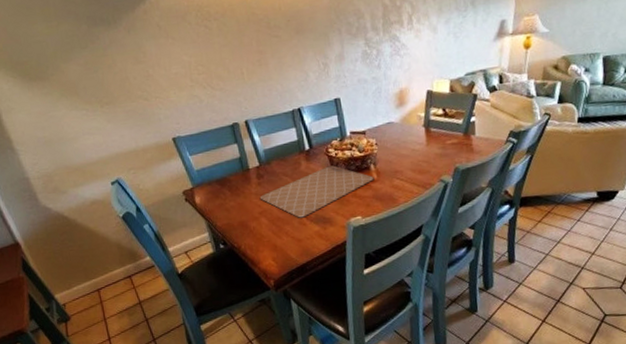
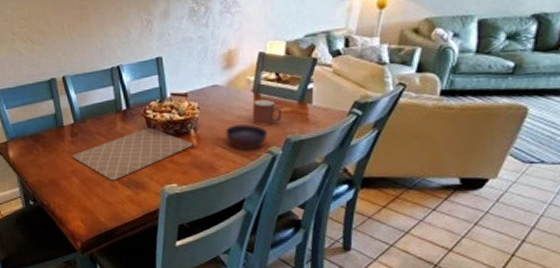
bowl: none [401,156,439,180] -> present [225,124,268,150]
mug: none [424,133,451,157] -> present [251,99,282,125]

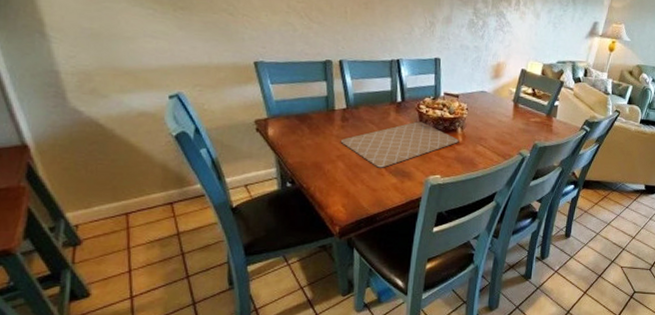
bowl: present [225,124,268,150] -> none [487,128,521,151]
mug: present [251,99,282,125] -> none [509,108,534,131]

